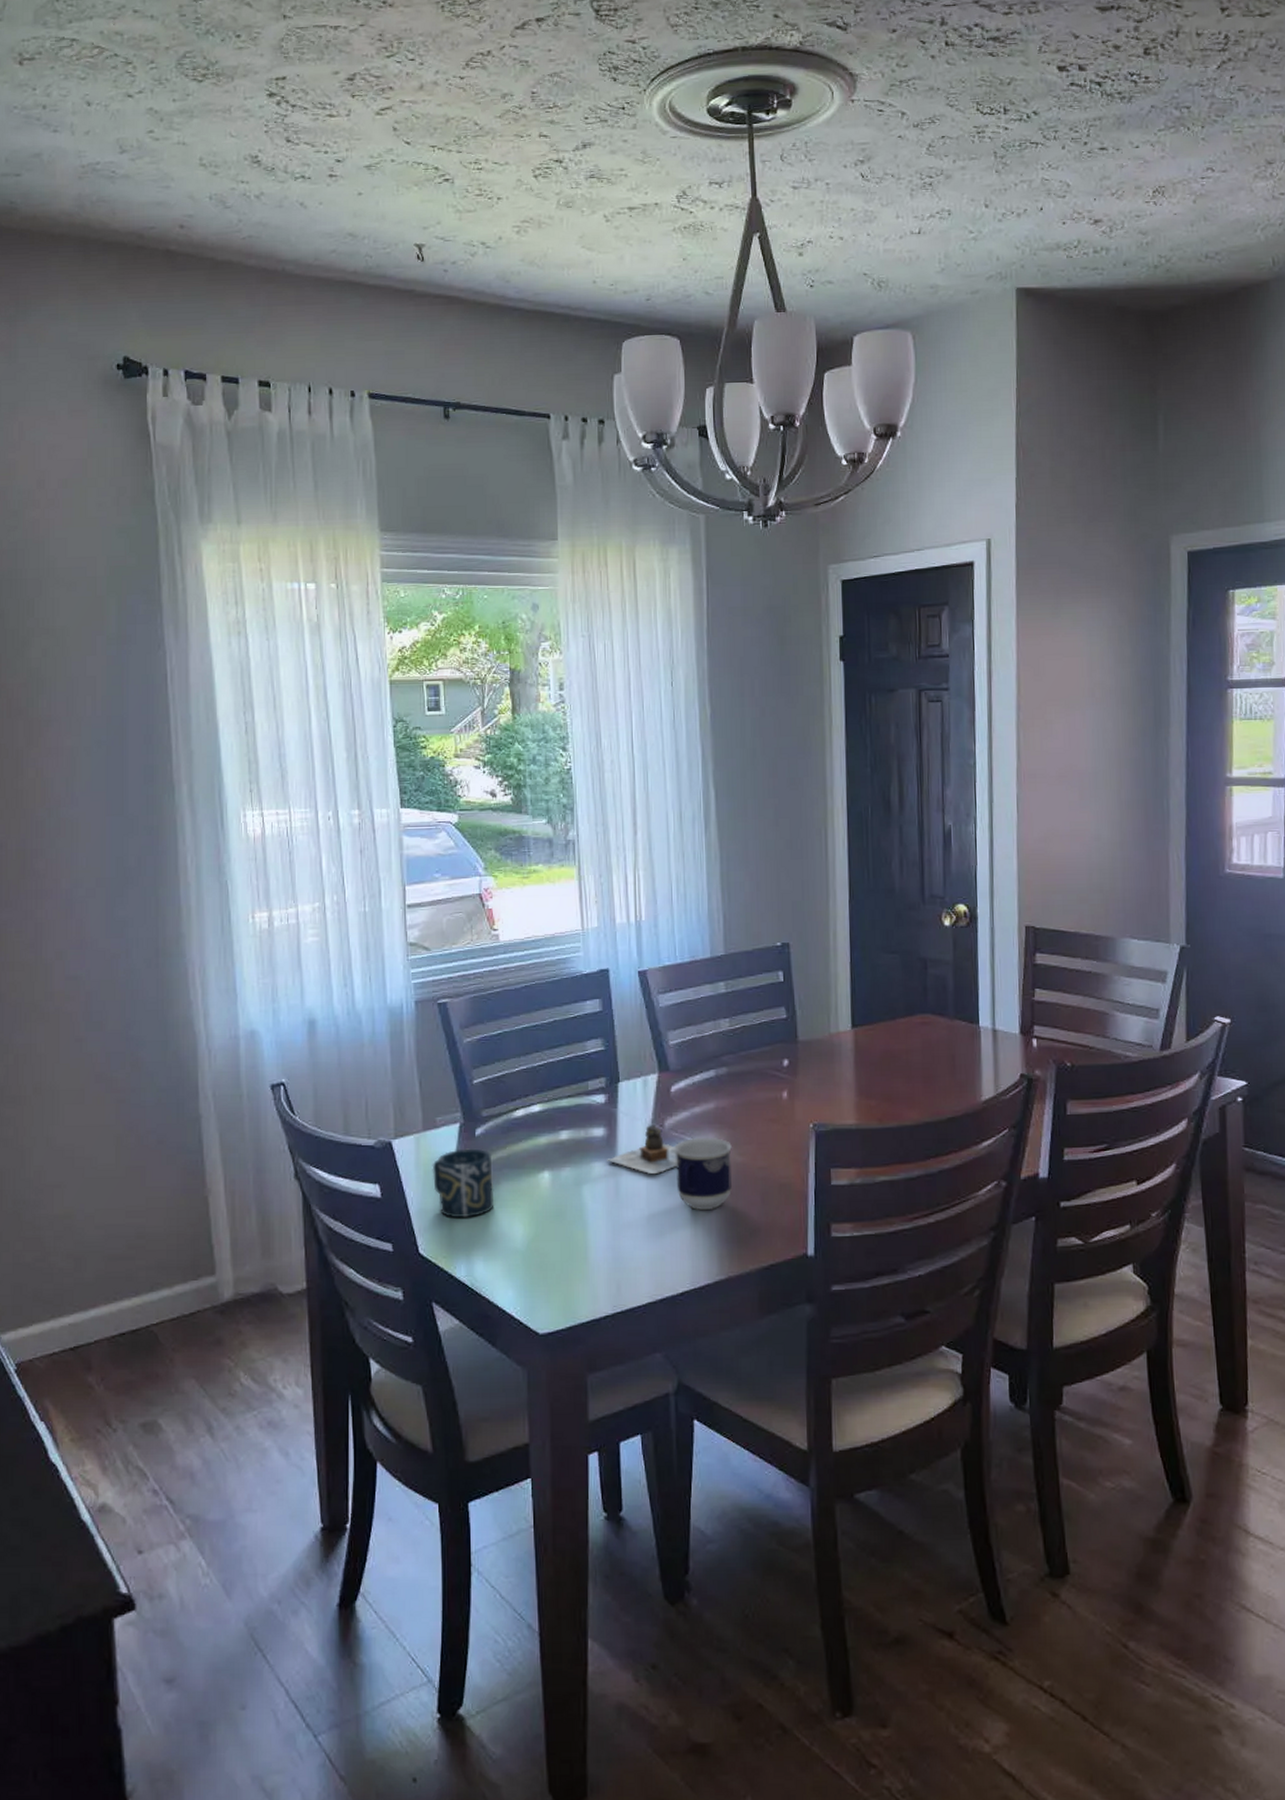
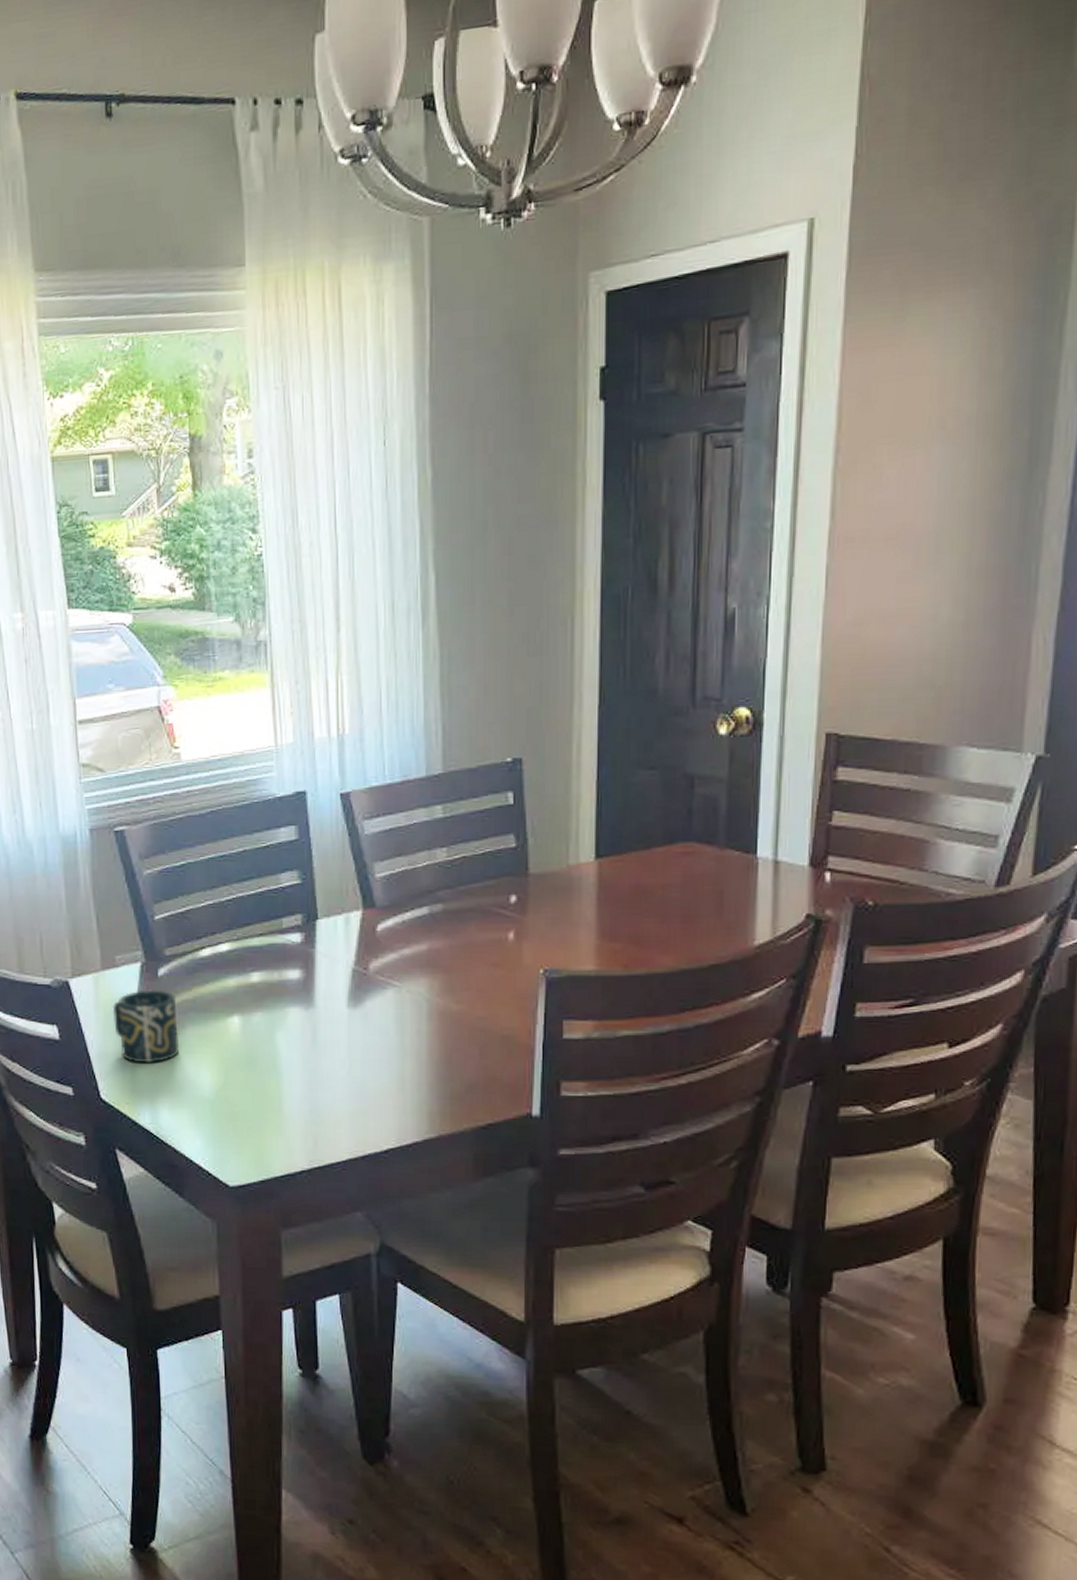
teapot: present [607,1123,677,1174] -> none [303,966,383,1021]
cup: present [674,1138,732,1210] -> none [380,983,447,1062]

